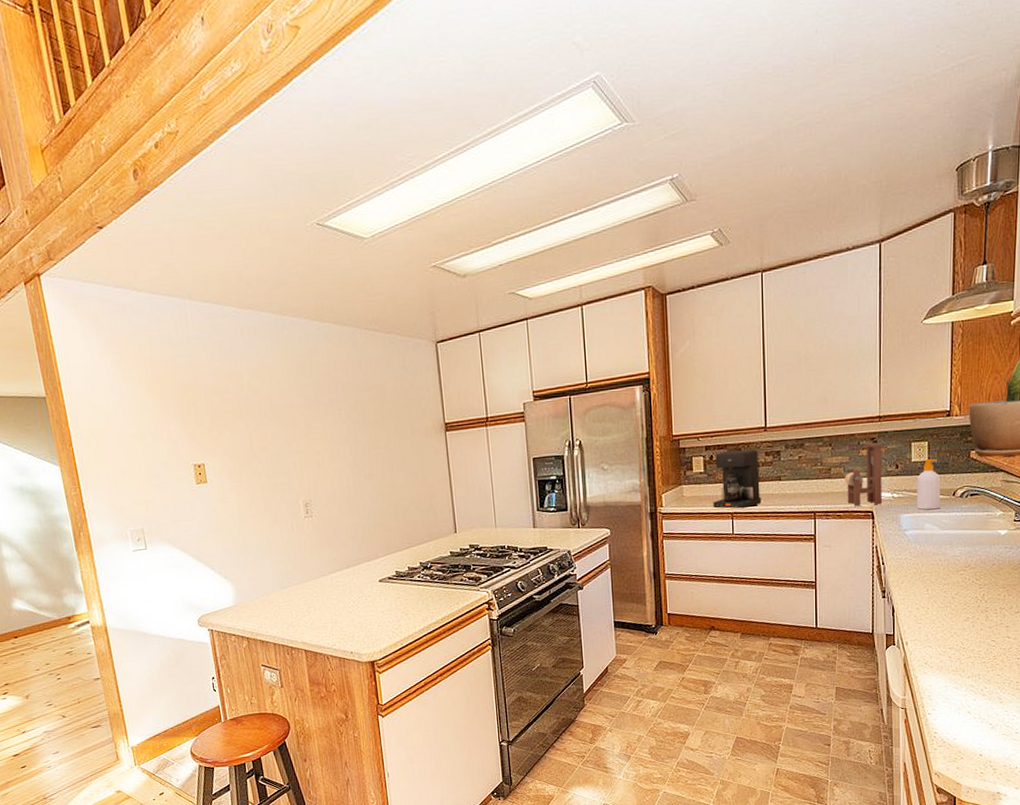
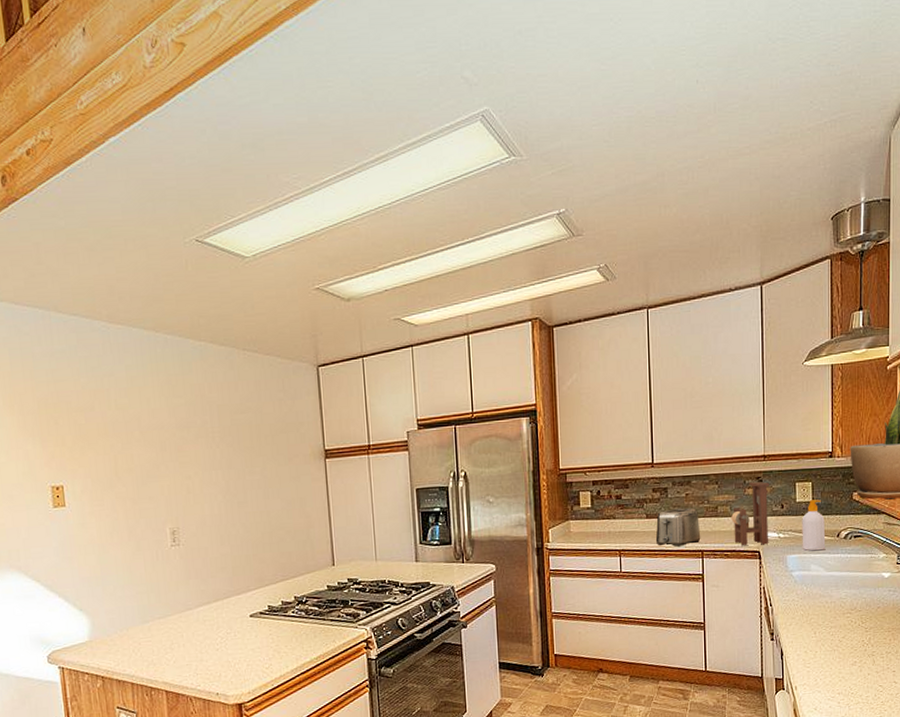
coffee maker: present [713,449,761,509] -> none [600,485,649,546]
toaster: none [768,470,814,509] -> present [655,508,701,548]

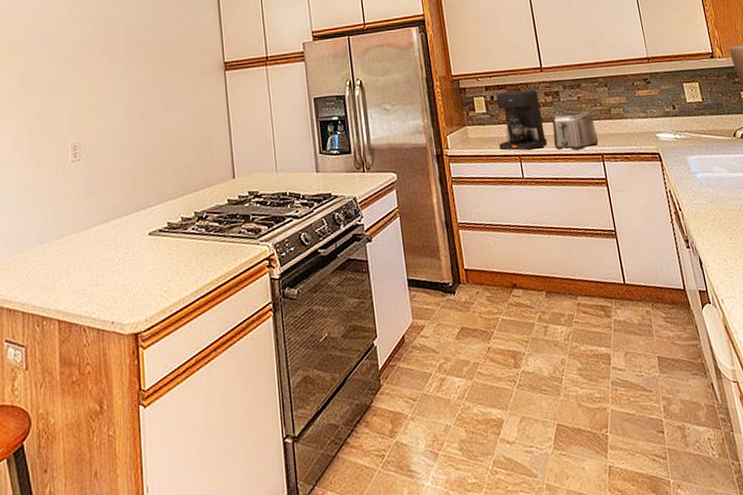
coffee maker: none [600,485,649,546] -> present [496,89,548,151]
paper towel holder: present [731,482,769,546] -> none [625,83,668,149]
soap bottle: present [802,499,826,551] -> none [695,99,725,152]

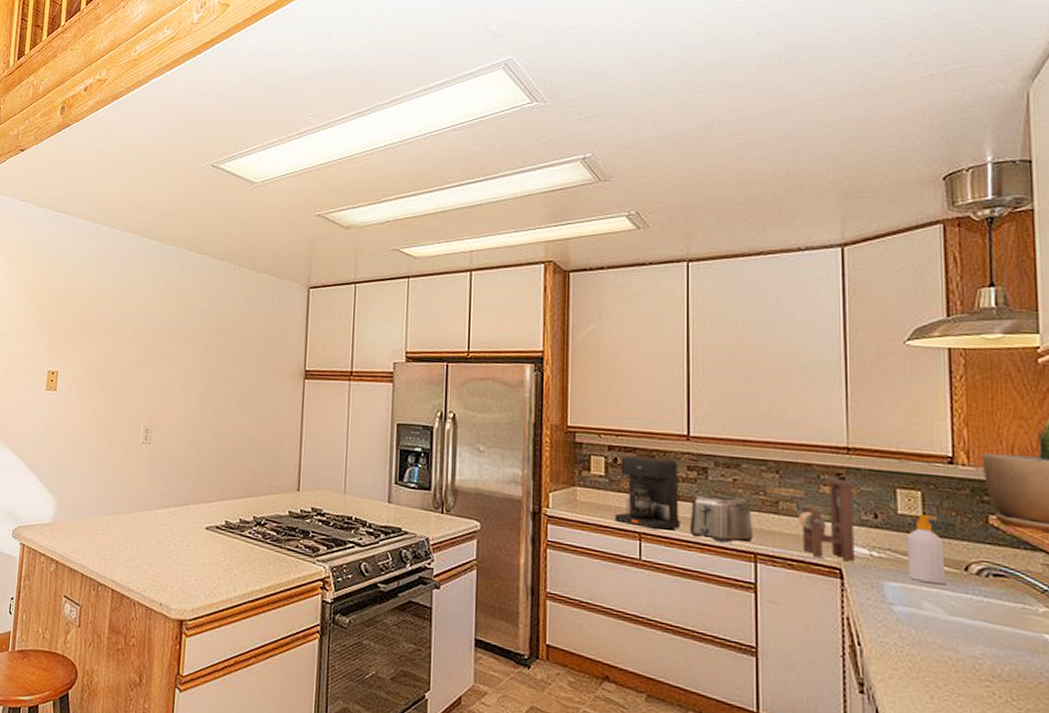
paper towel holder: none [625,83,668,149] -> present [798,479,856,562]
soap bottle: none [695,99,725,152] -> present [907,514,946,585]

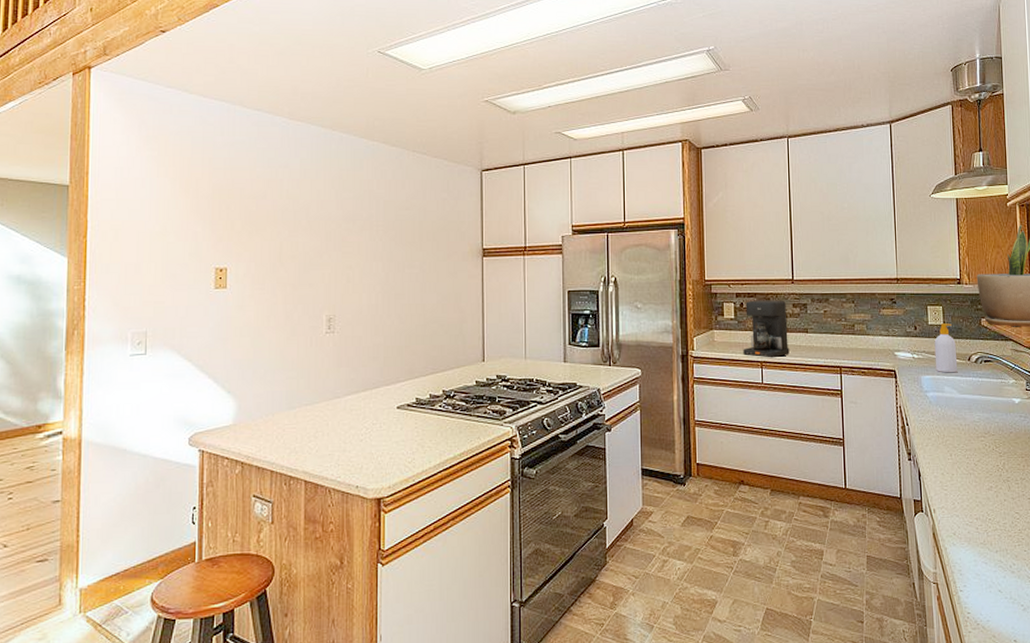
toaster: present [689,494,754,544] -> none [795,324,839,362]
paper towel holder: present [798,479,856,562] -> none [867,303,904,365]

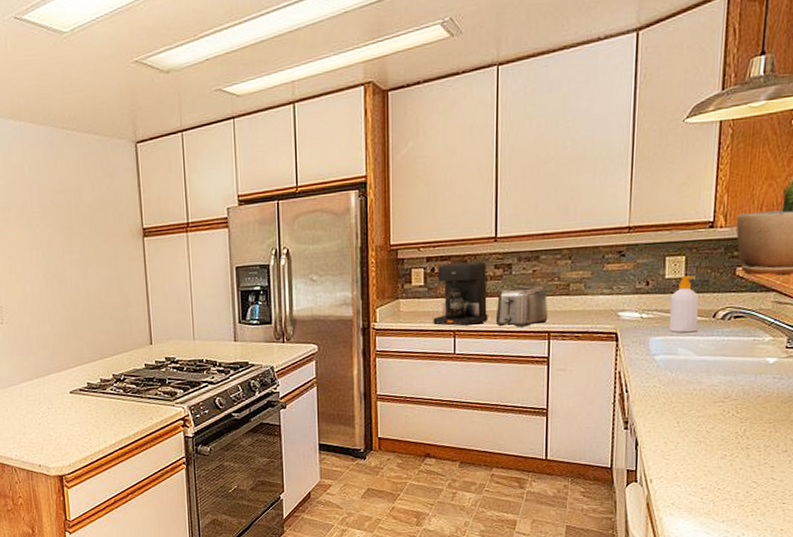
toaster: none [795,324,839,362] -> present [495,285,548,328]

